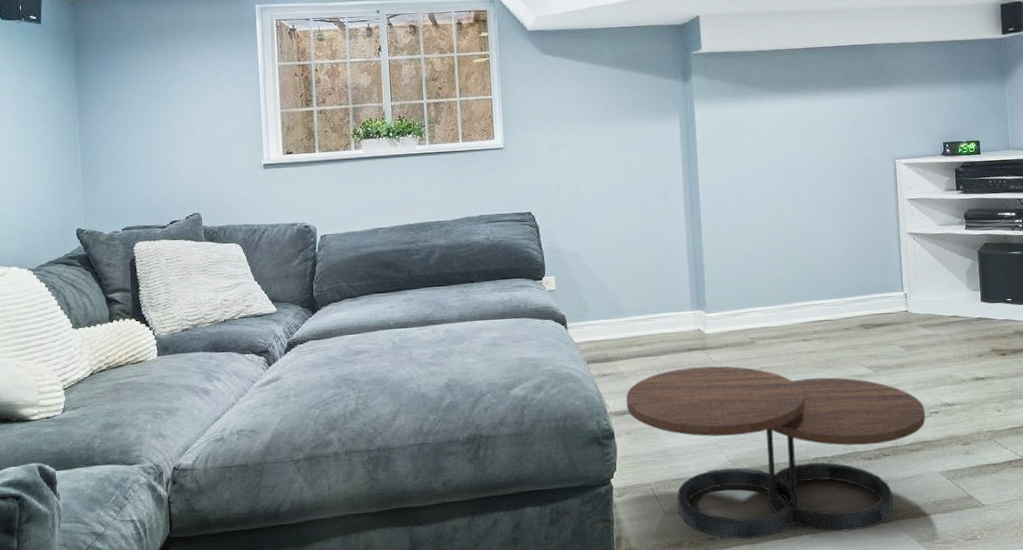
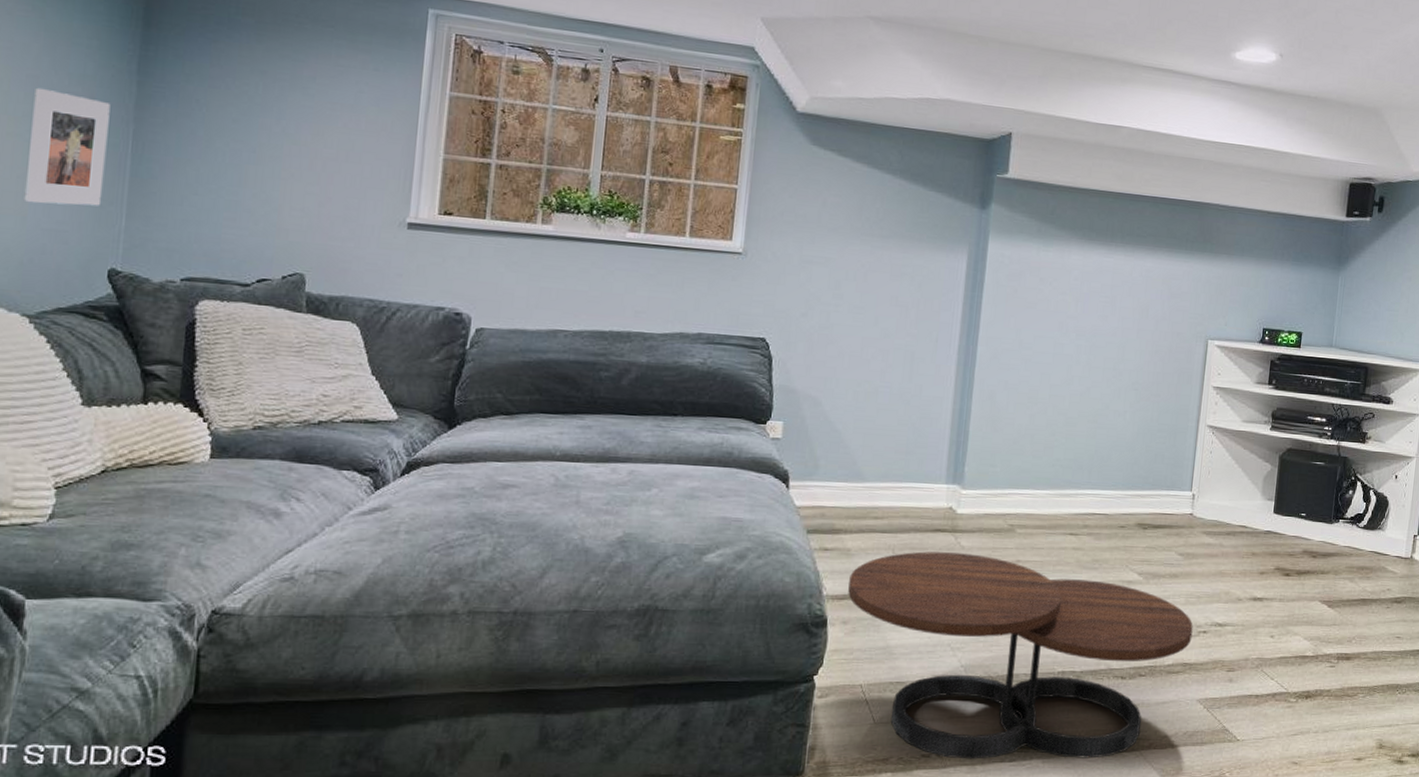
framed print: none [16,109,66,191] -> present [23,87,111,206]

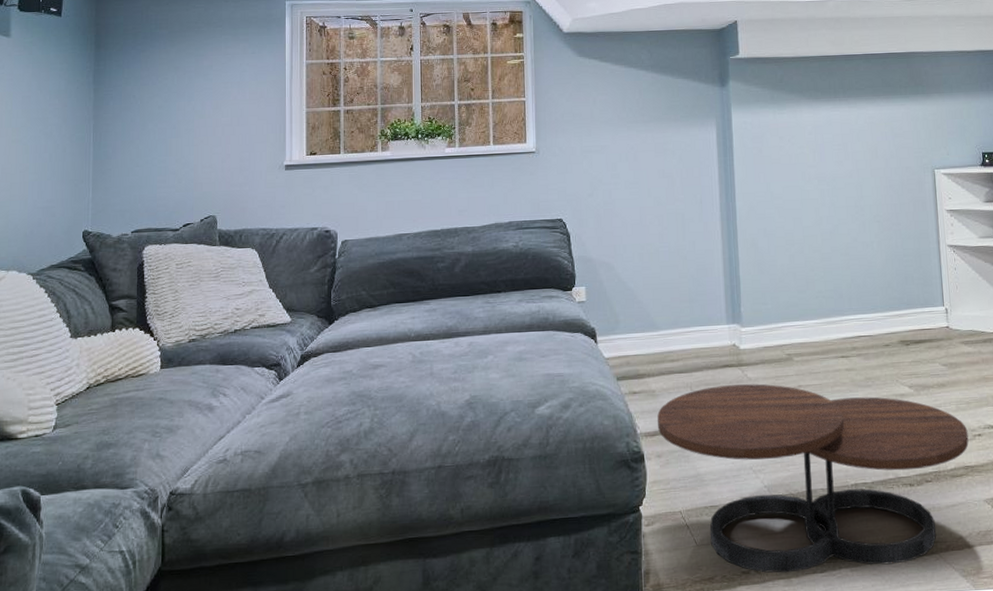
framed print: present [23,87,111,206] -> none [25,104,77,190]

